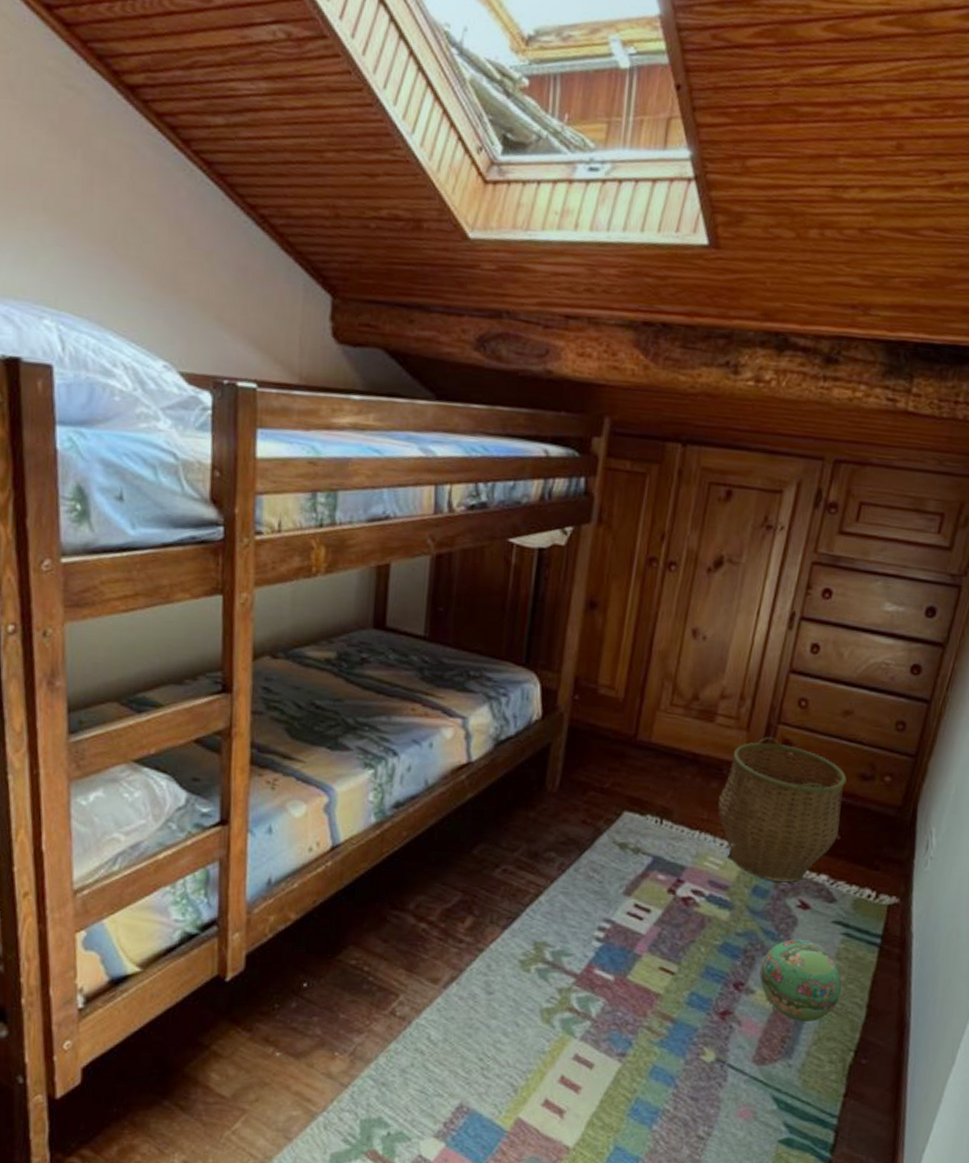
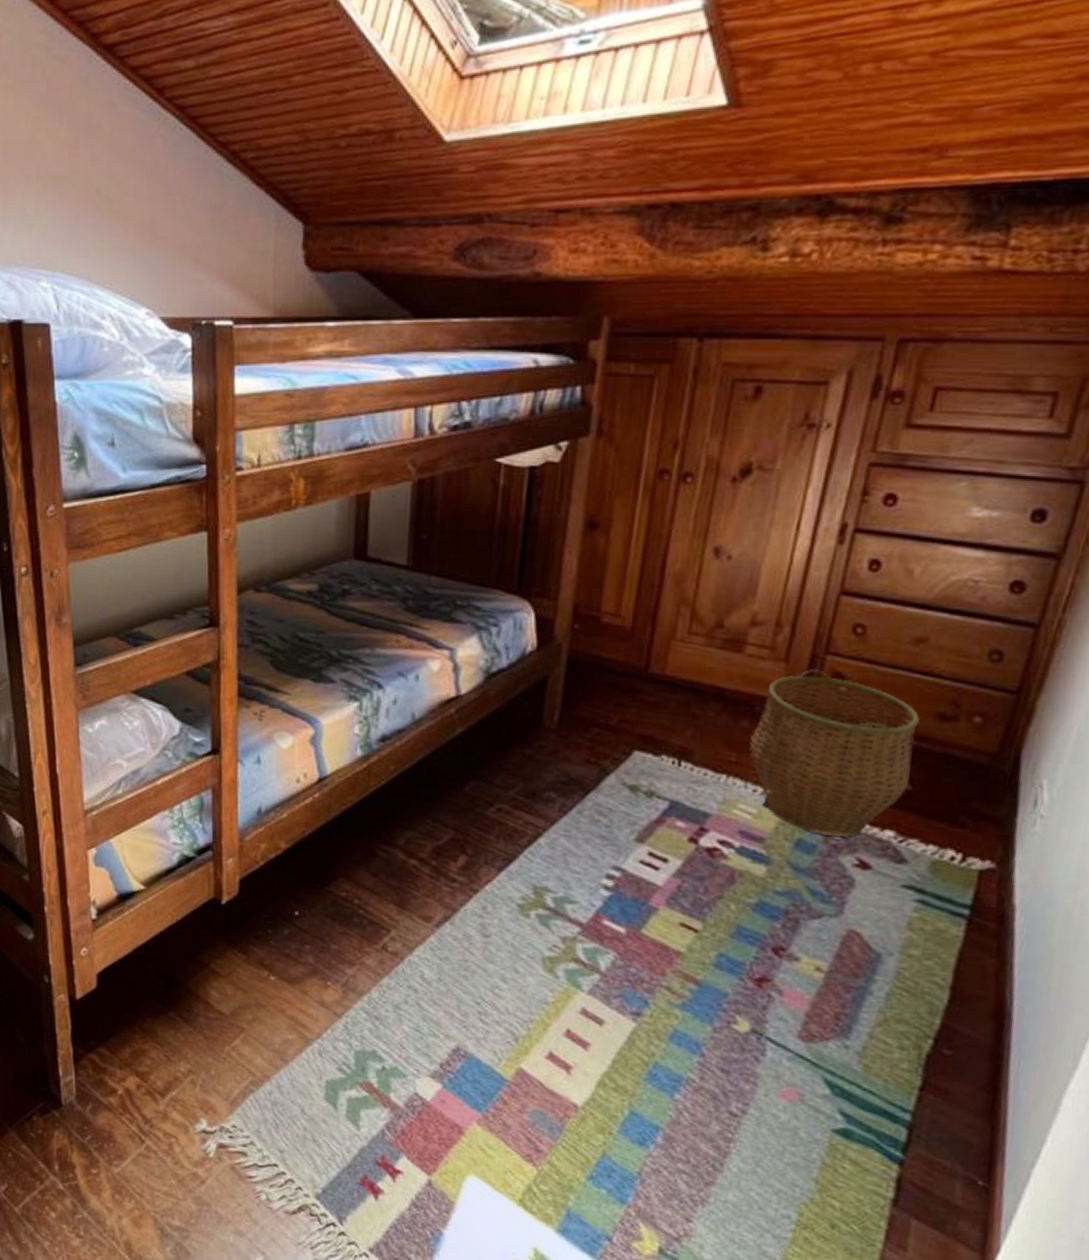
ball: present [759,939,842,1022] -> none [805,902,916,999]

